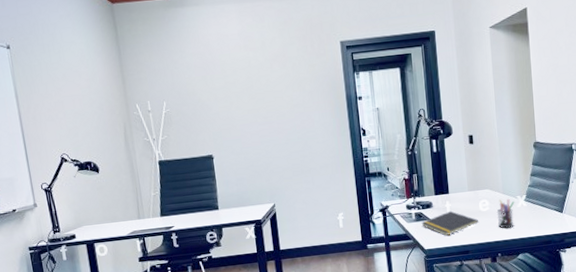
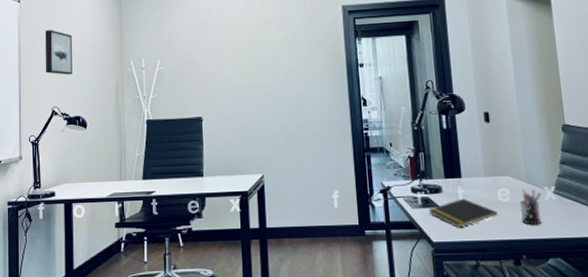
wall art: none [42,76,77,122] -> present [45,30,72,75]

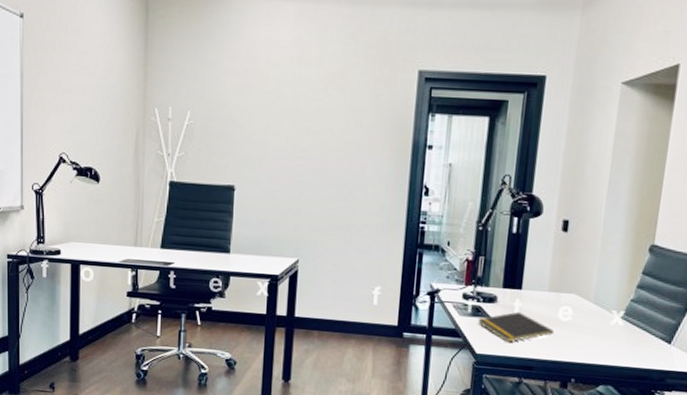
wall art: present [45,30,72,75] -> none [52,58,85,116]
pen holder: present [519,189,542,225] -> none [579,310,608,350]

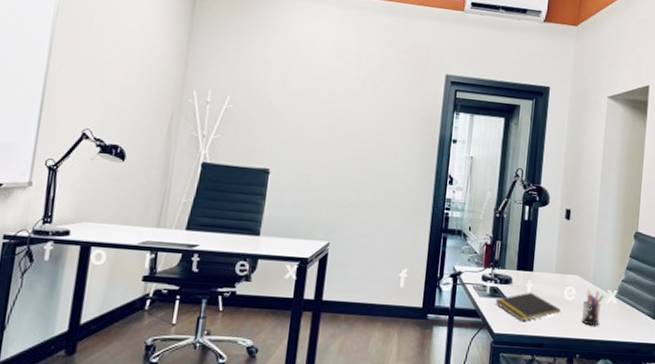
pen holder: none [579,310,608,350] -> present [582,290,604,326]

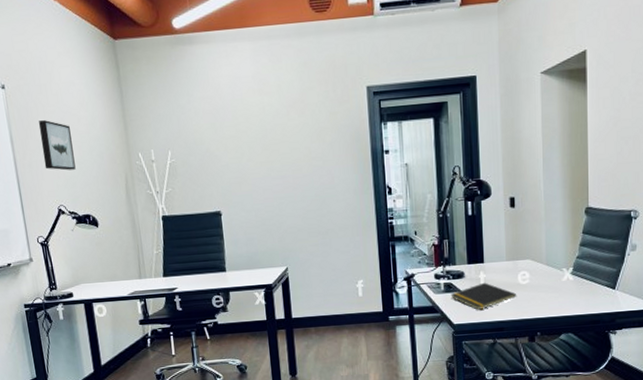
wall art: none [80,35,123,94] -> present [39,120,76,171]
pen holder: present [582,290,604,326] -> none [538,270,559,305]

